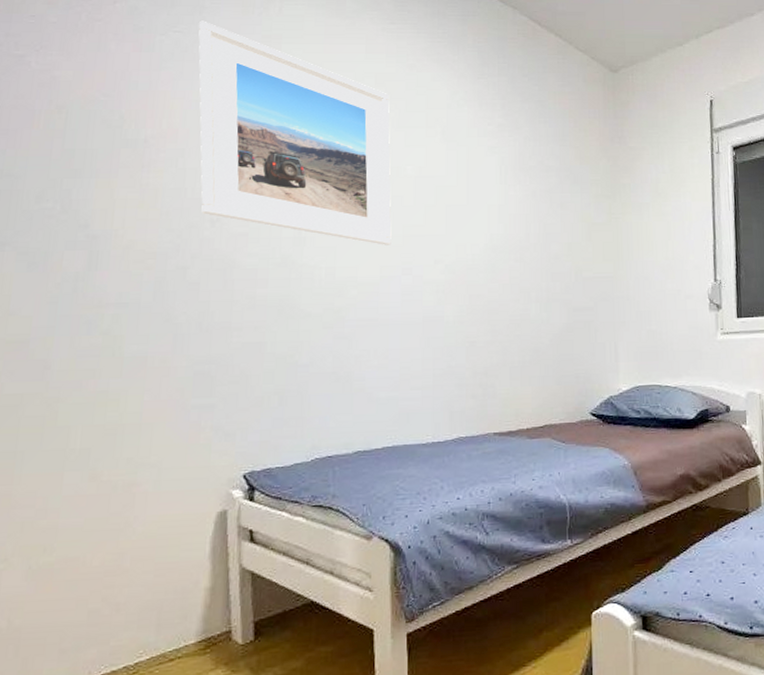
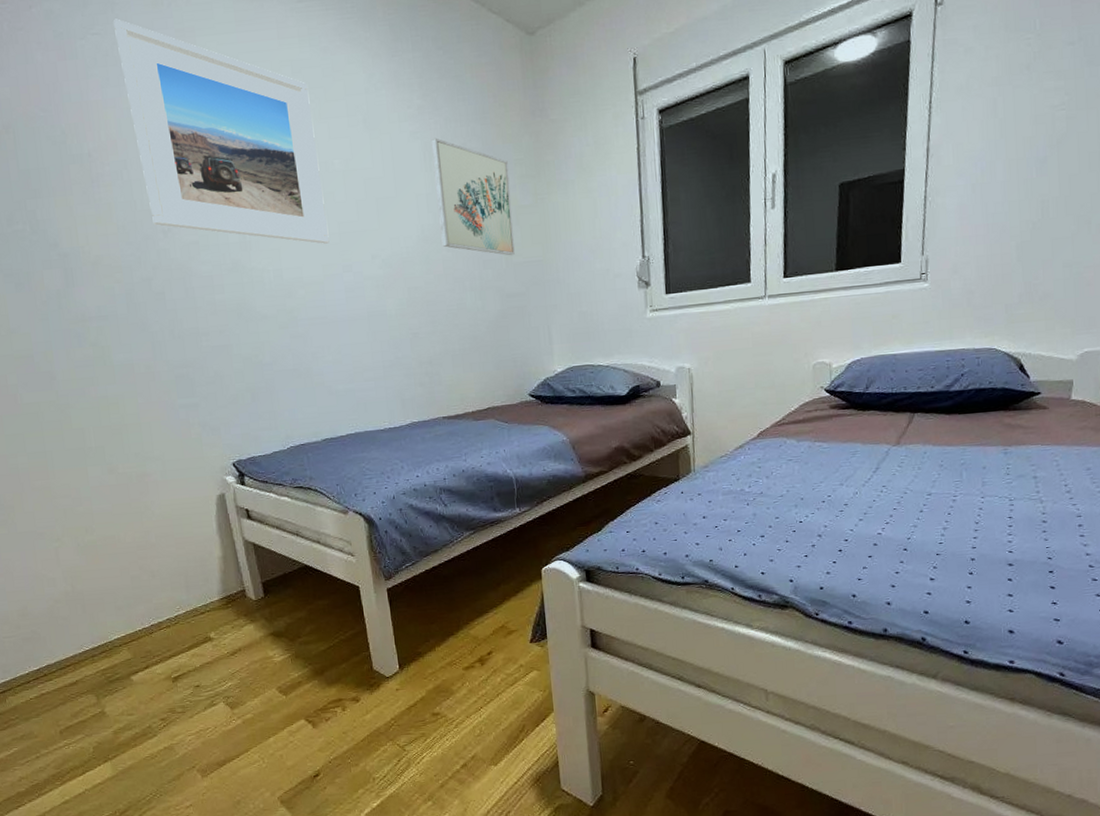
wall art: none [508,154,586,270] -> present [431,138,515,256]

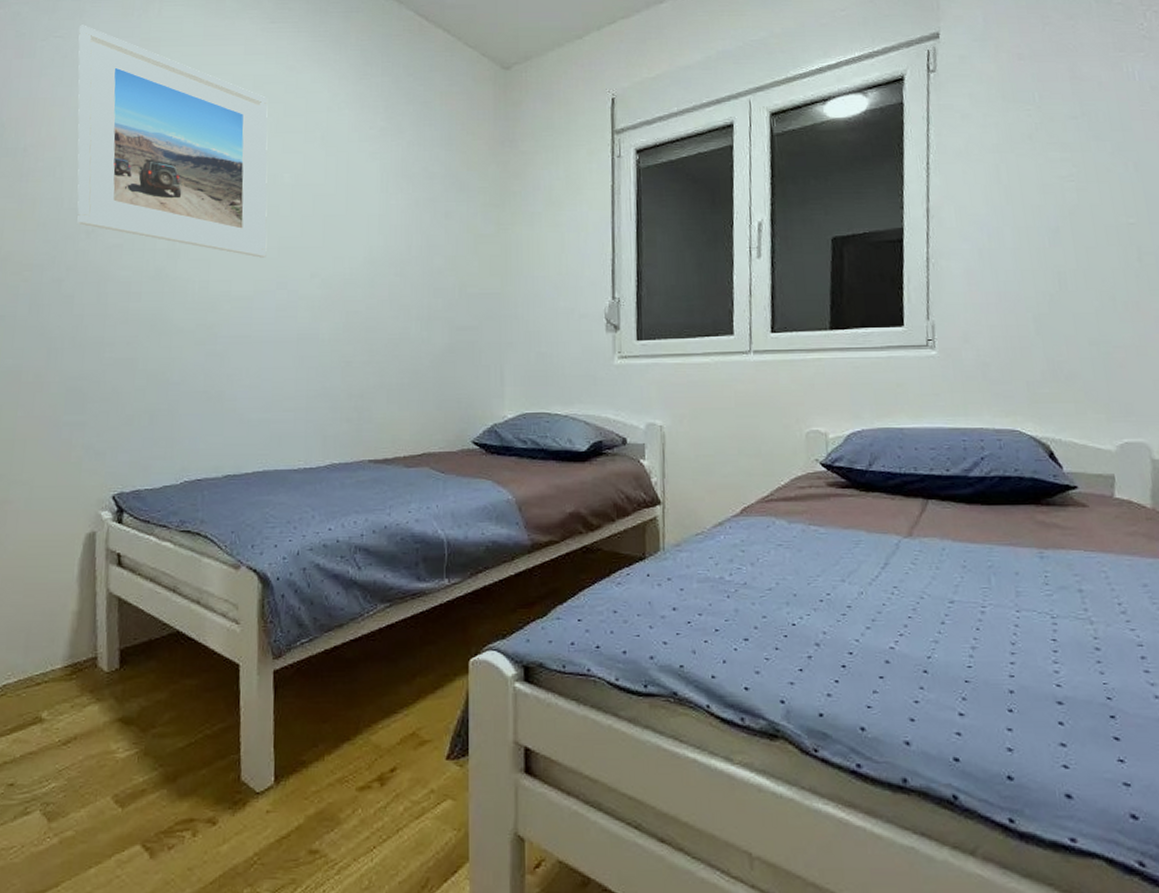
wall art: present [431,138,515,256] -> none [390,160,471,286]

